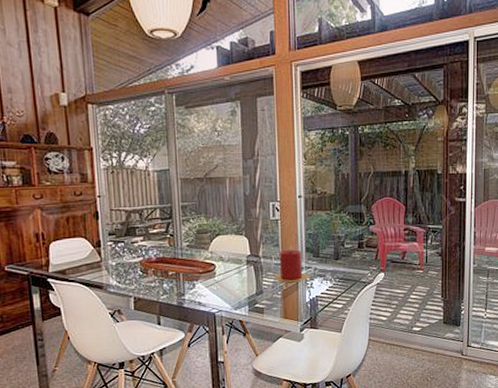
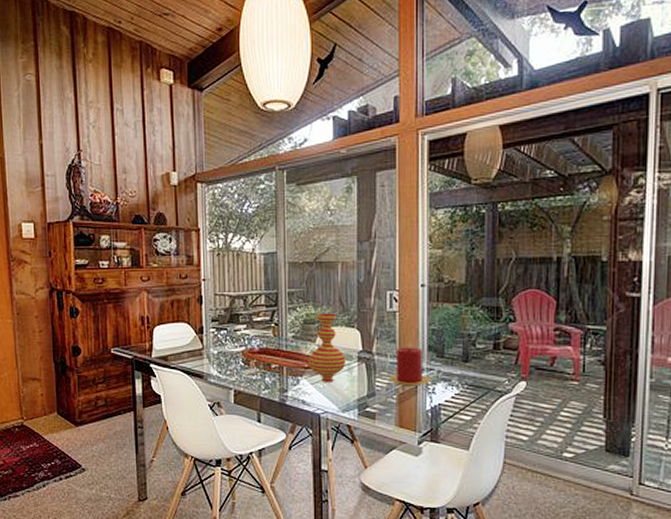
vase: none [202,223,237,285] -> present [308,313,346,382]

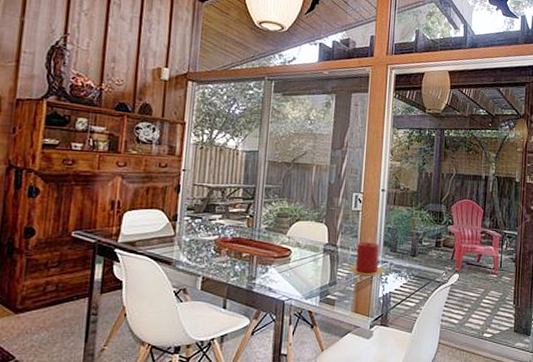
vase: present [308,313,346,382] -> none [278,208,313,271]

